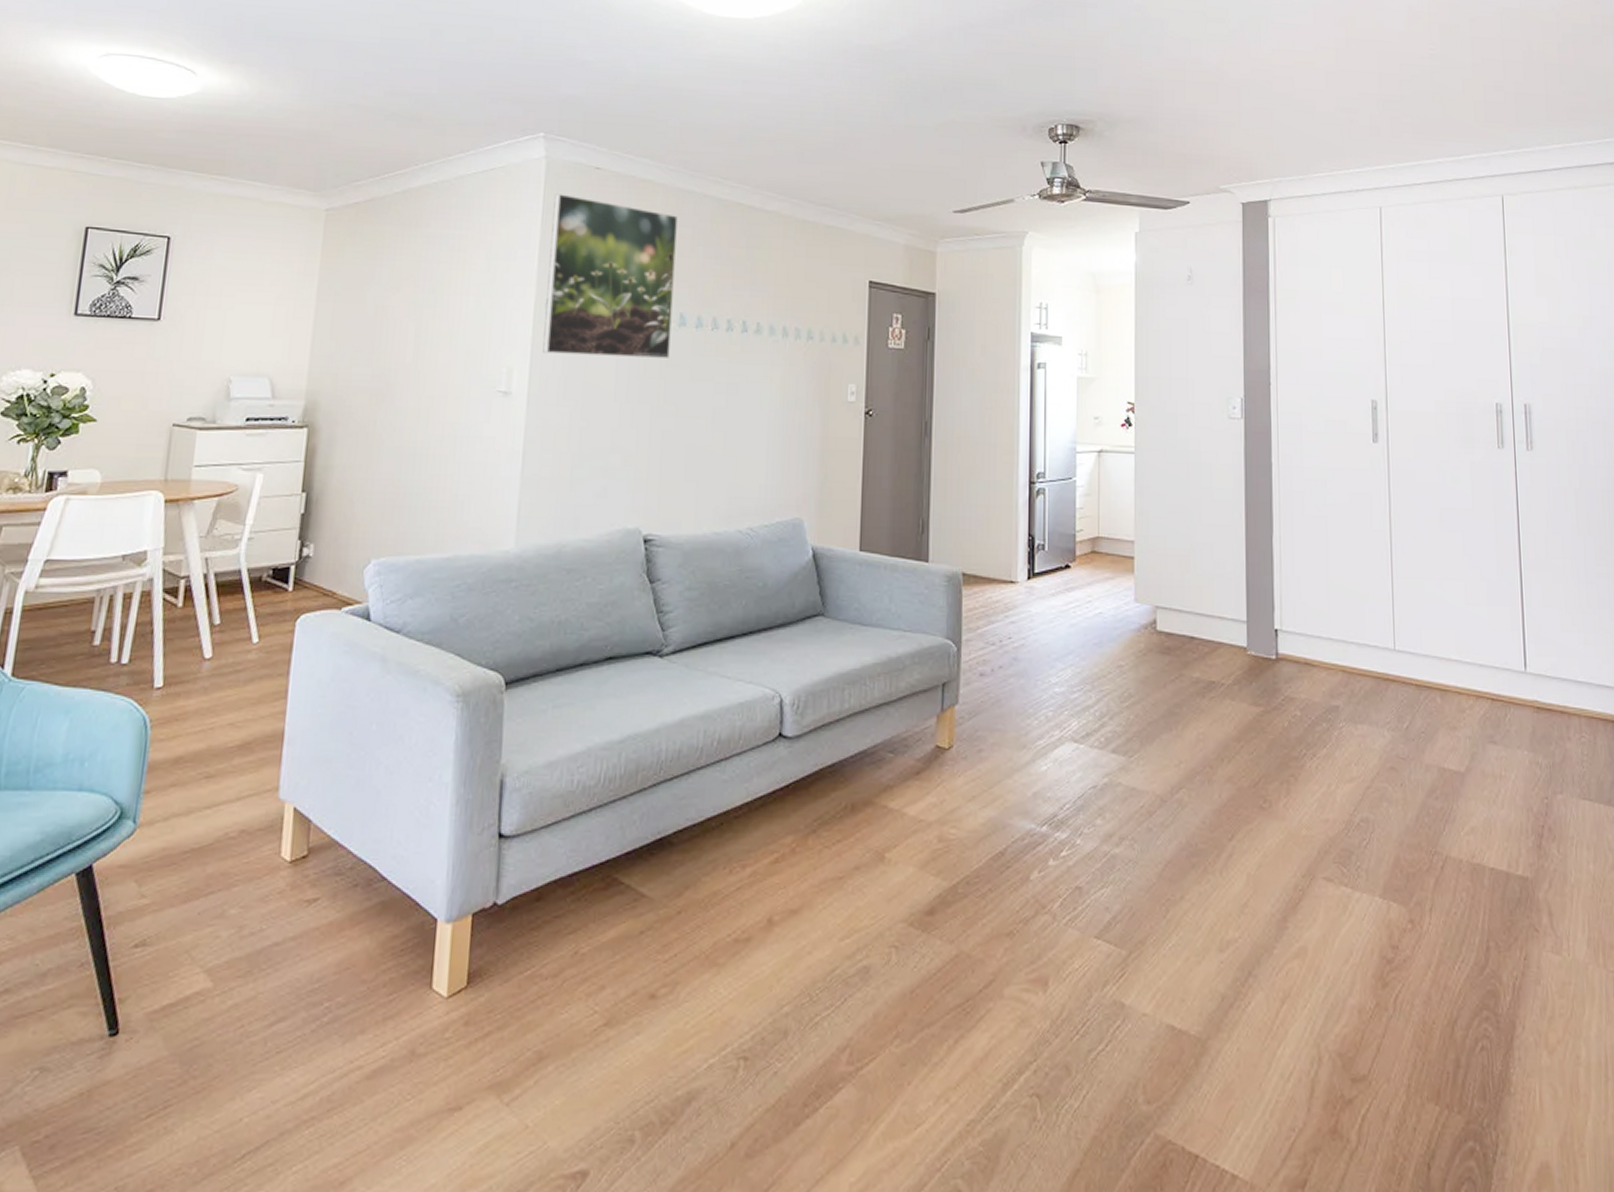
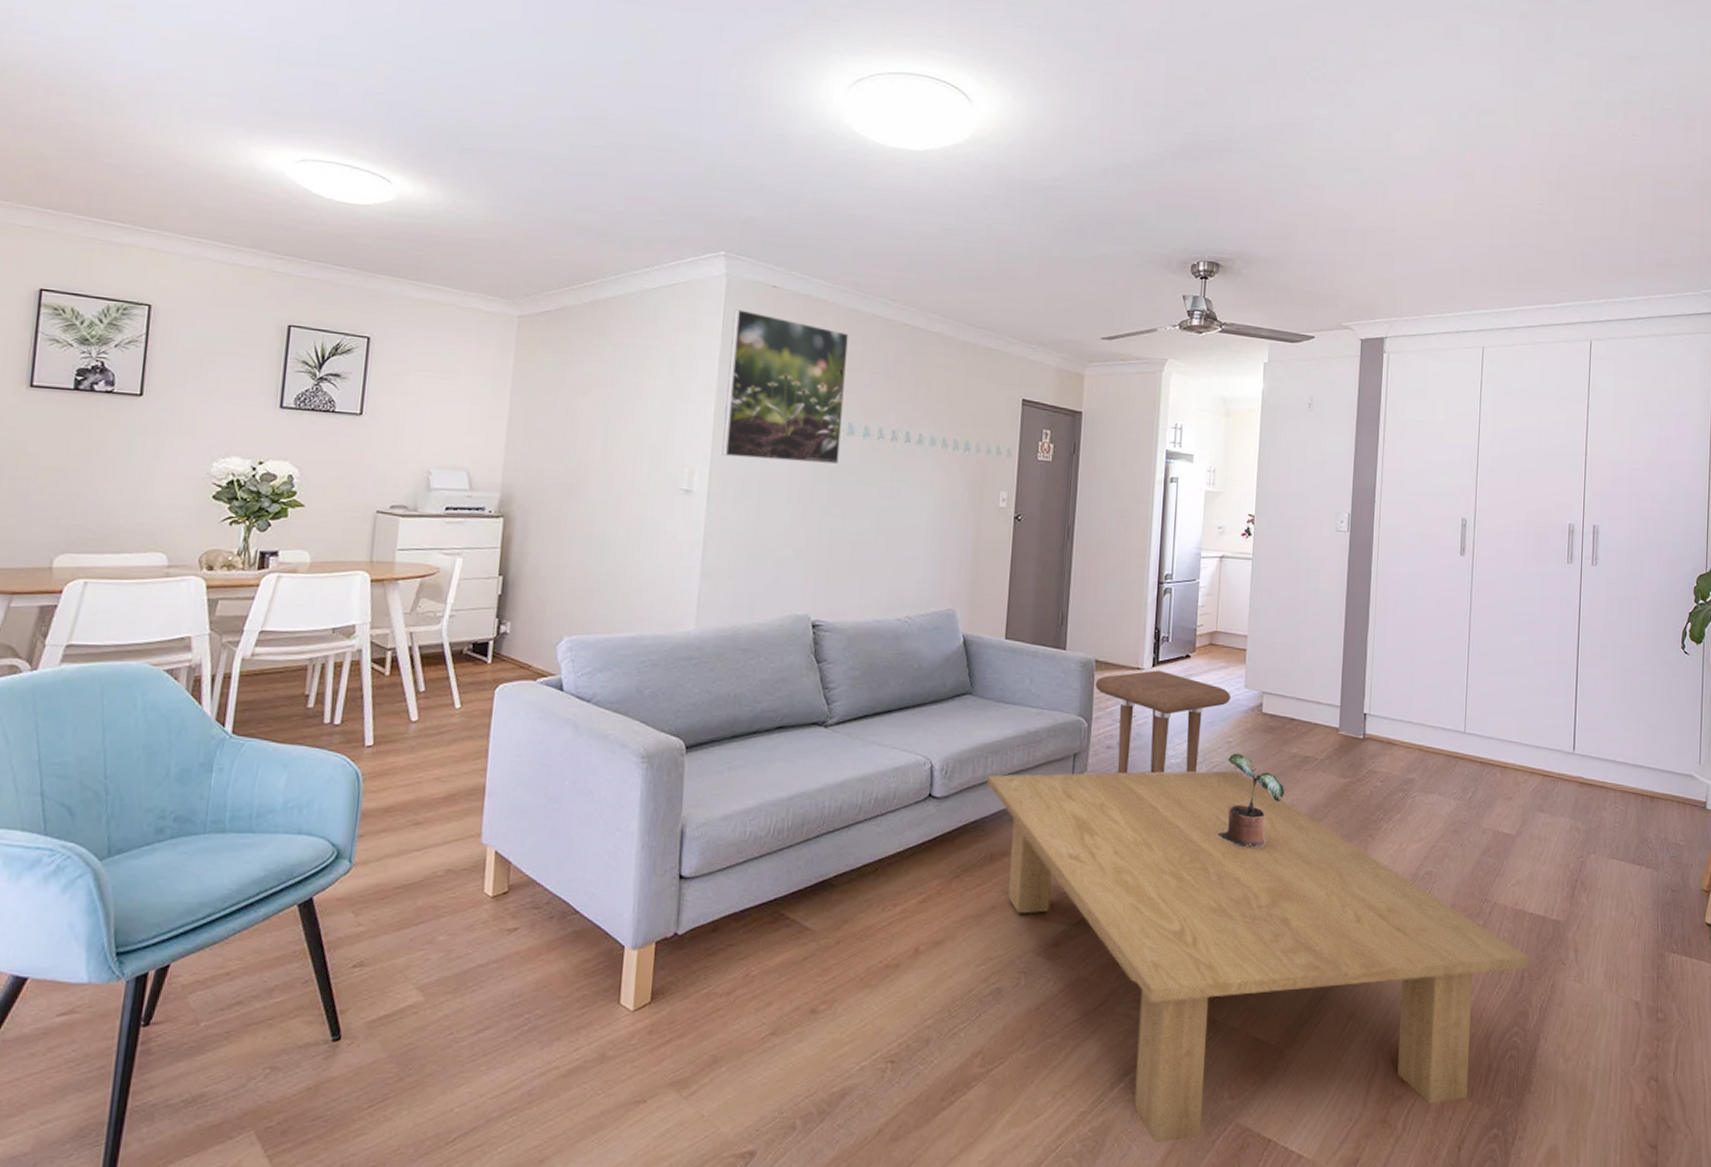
coffee table: none [845,699,1495,1160] -> present [987,770,1530,1143]
side table: none [964,583,1120,706] -> present [1095,670,1232,774]
potted plant: none [1113,679,1188,792] -> present [1217,753,1284,848]

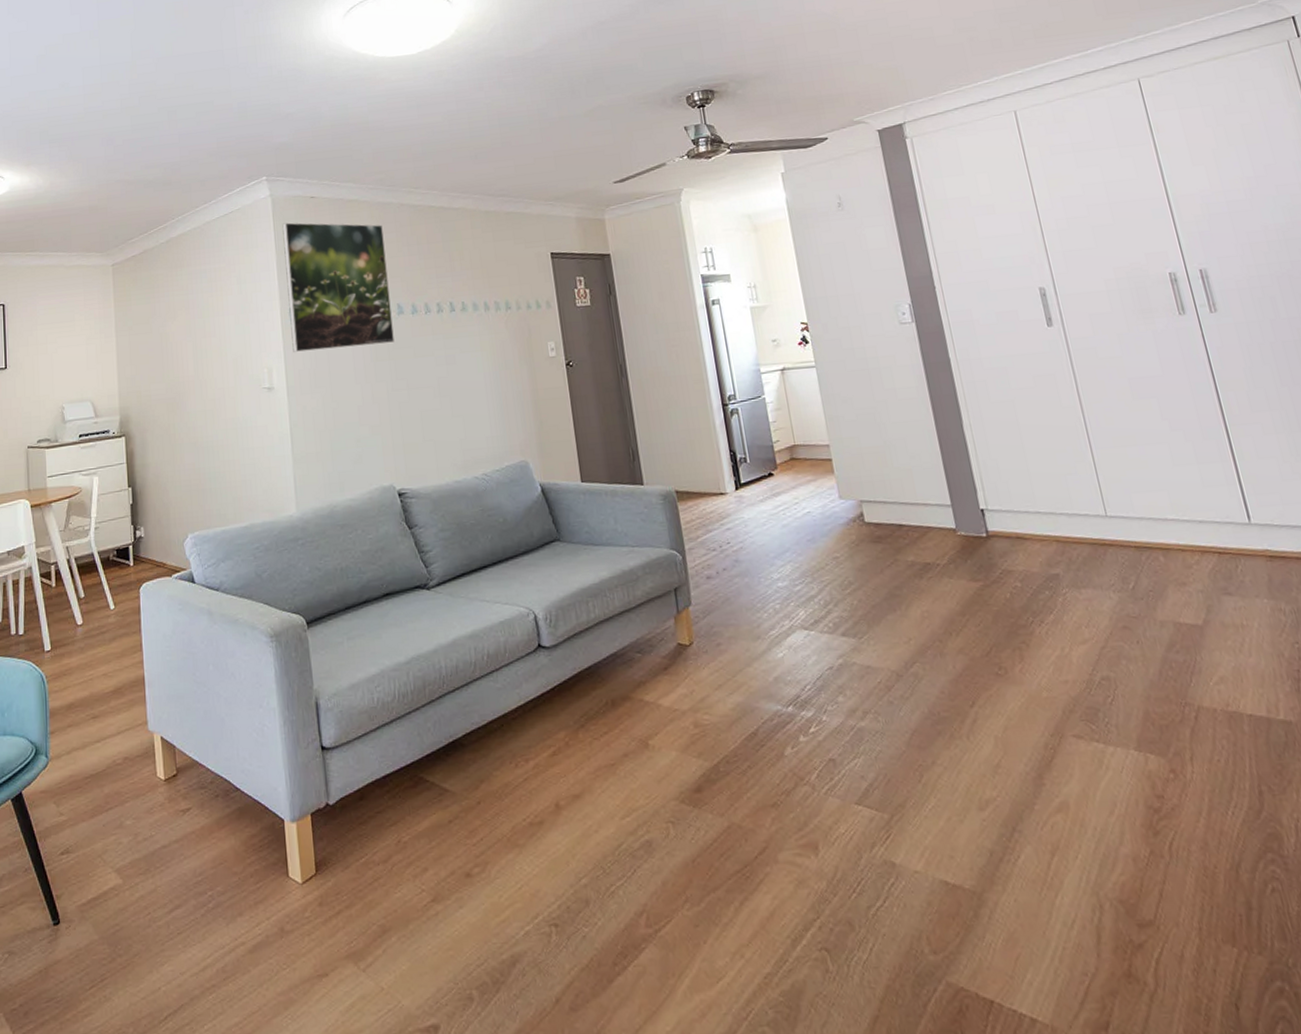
coffee table: present [987,770,1530,1143] -> none [592,587,1266,1008]
side table: present [1095,670,1232,774] -> none [681,492,828,604]
potted plant: present [1217,753,1284,848] -> none [839,568,911,669]

